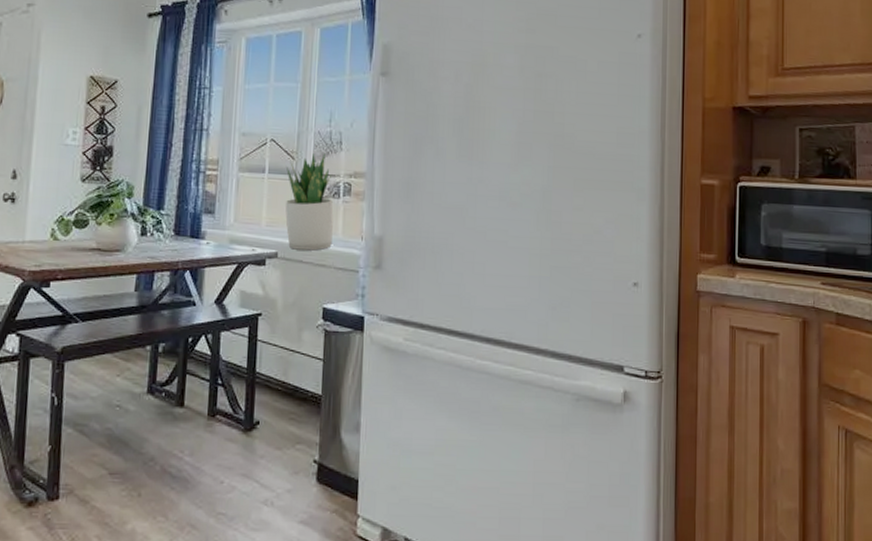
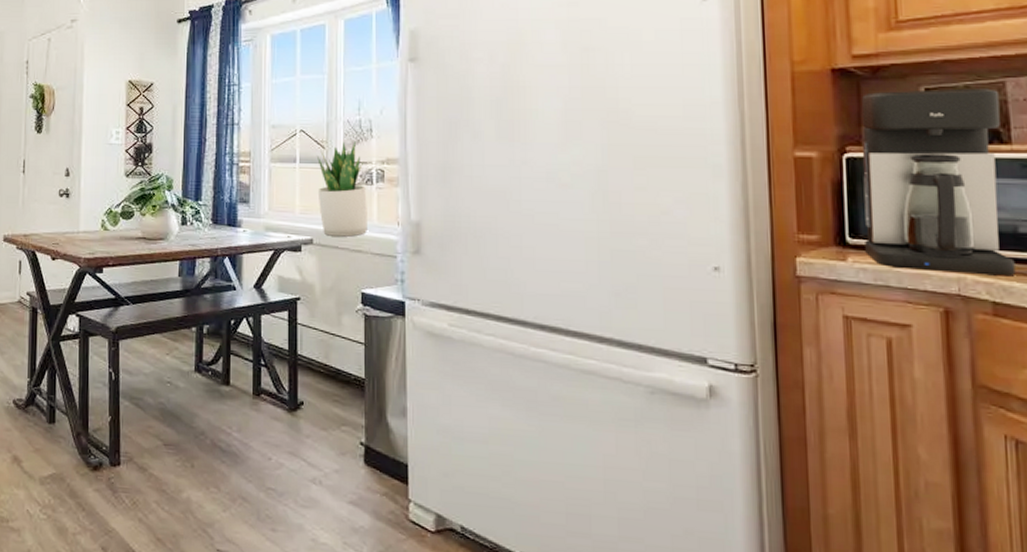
coffee maker: none [749,129,853,291] -> present [861,88,1016,277]

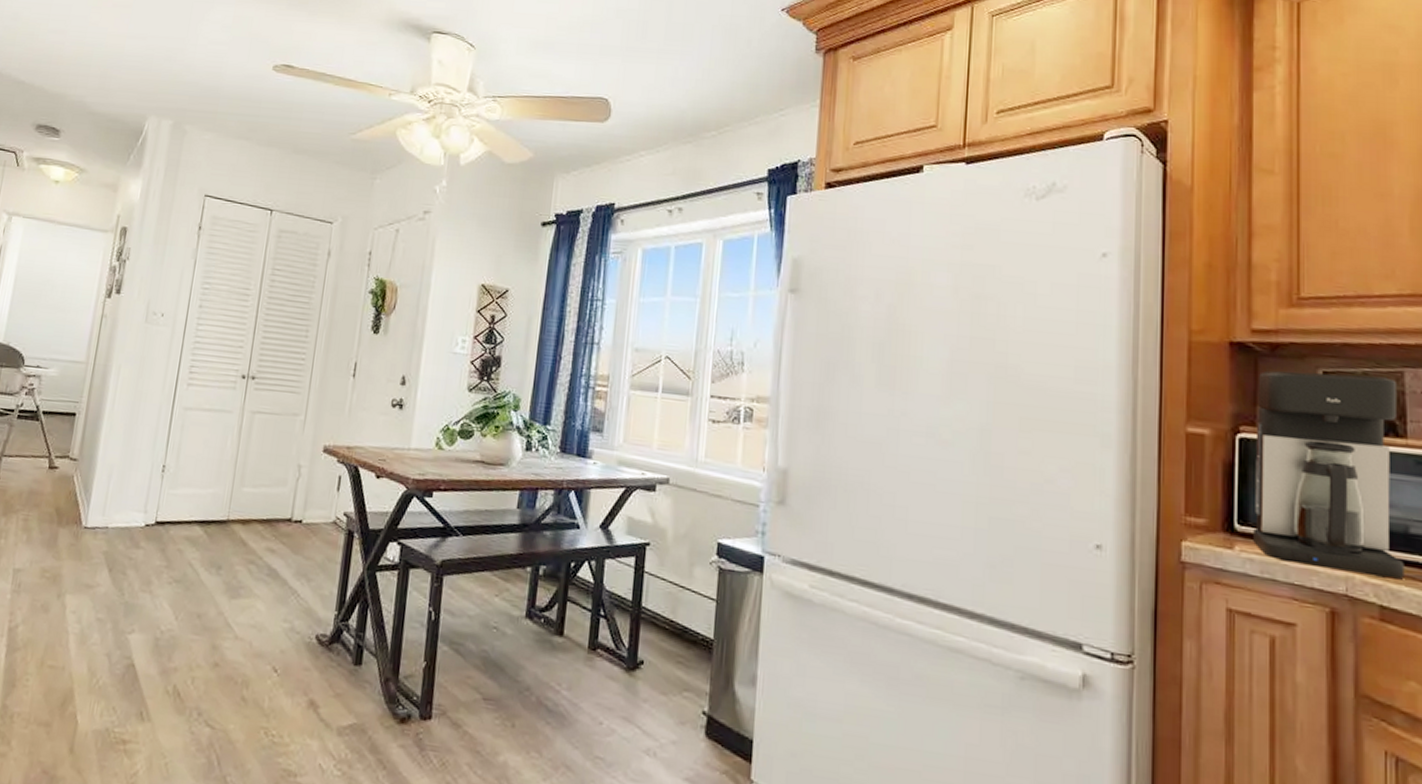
planter: present [317,141,367,237] -> none [679,374,732,480]

